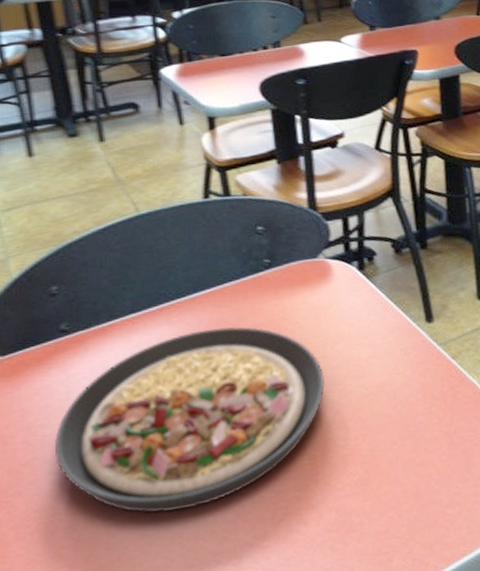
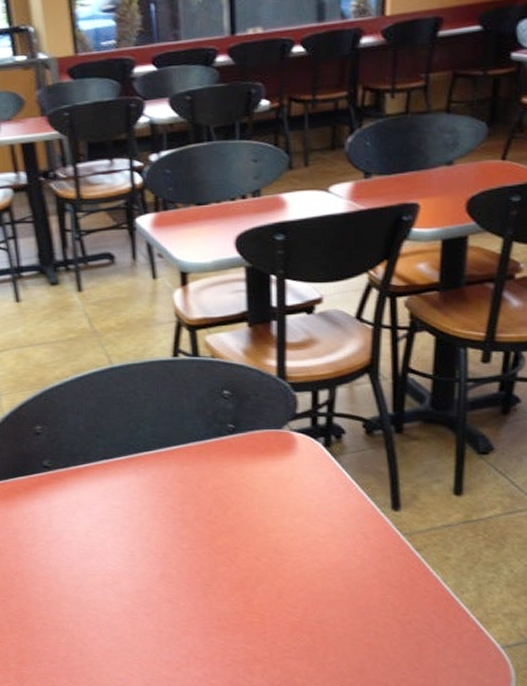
plate: present [55,326,325,513] -> none [40,484,279,638]

